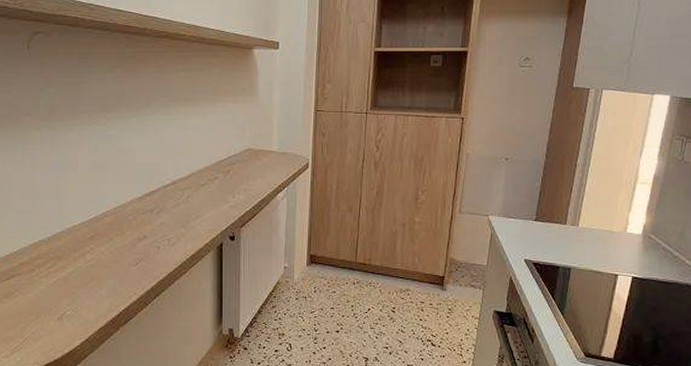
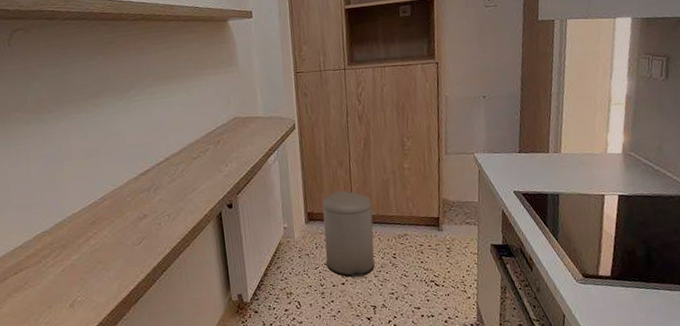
pedal bin: none [323,237,377,329] -> present [322,190,375,280]

